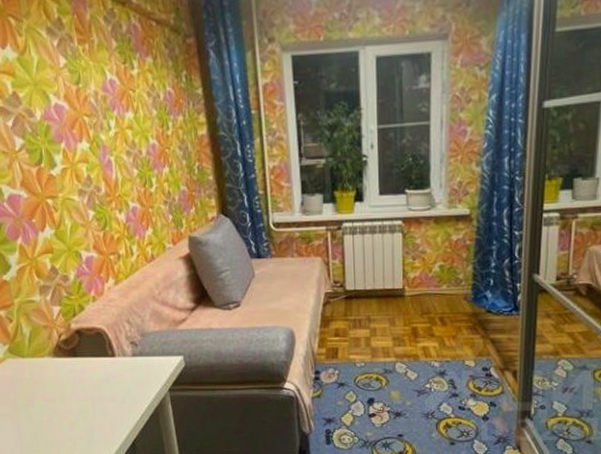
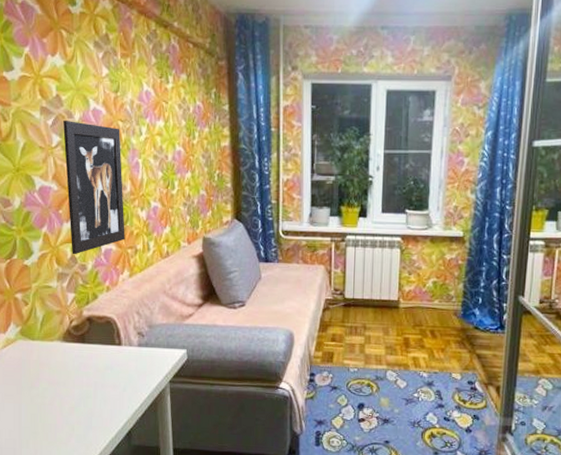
wall art: none [24,120,106,266] -> present [63,121,125,255]

